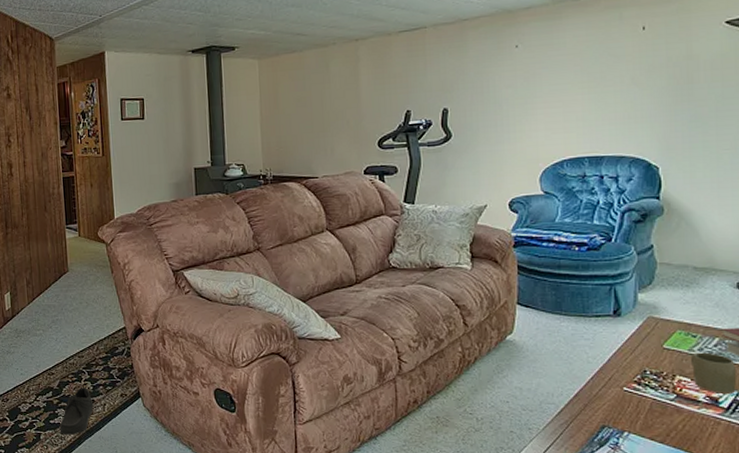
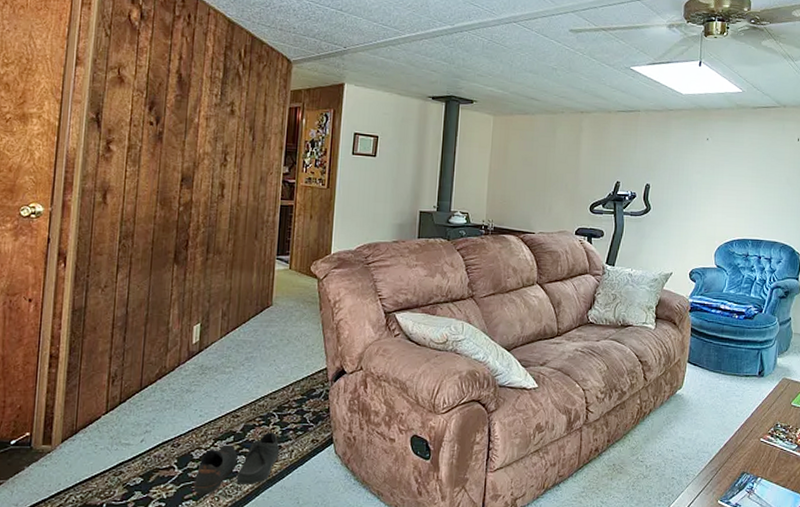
shoe: none [24,399,59,443] -> present [193,445,238,495]

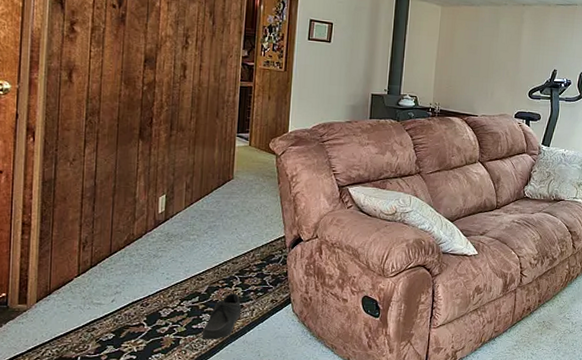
shoe: present [193,445,238,495] -> none [162,304,203,348]

